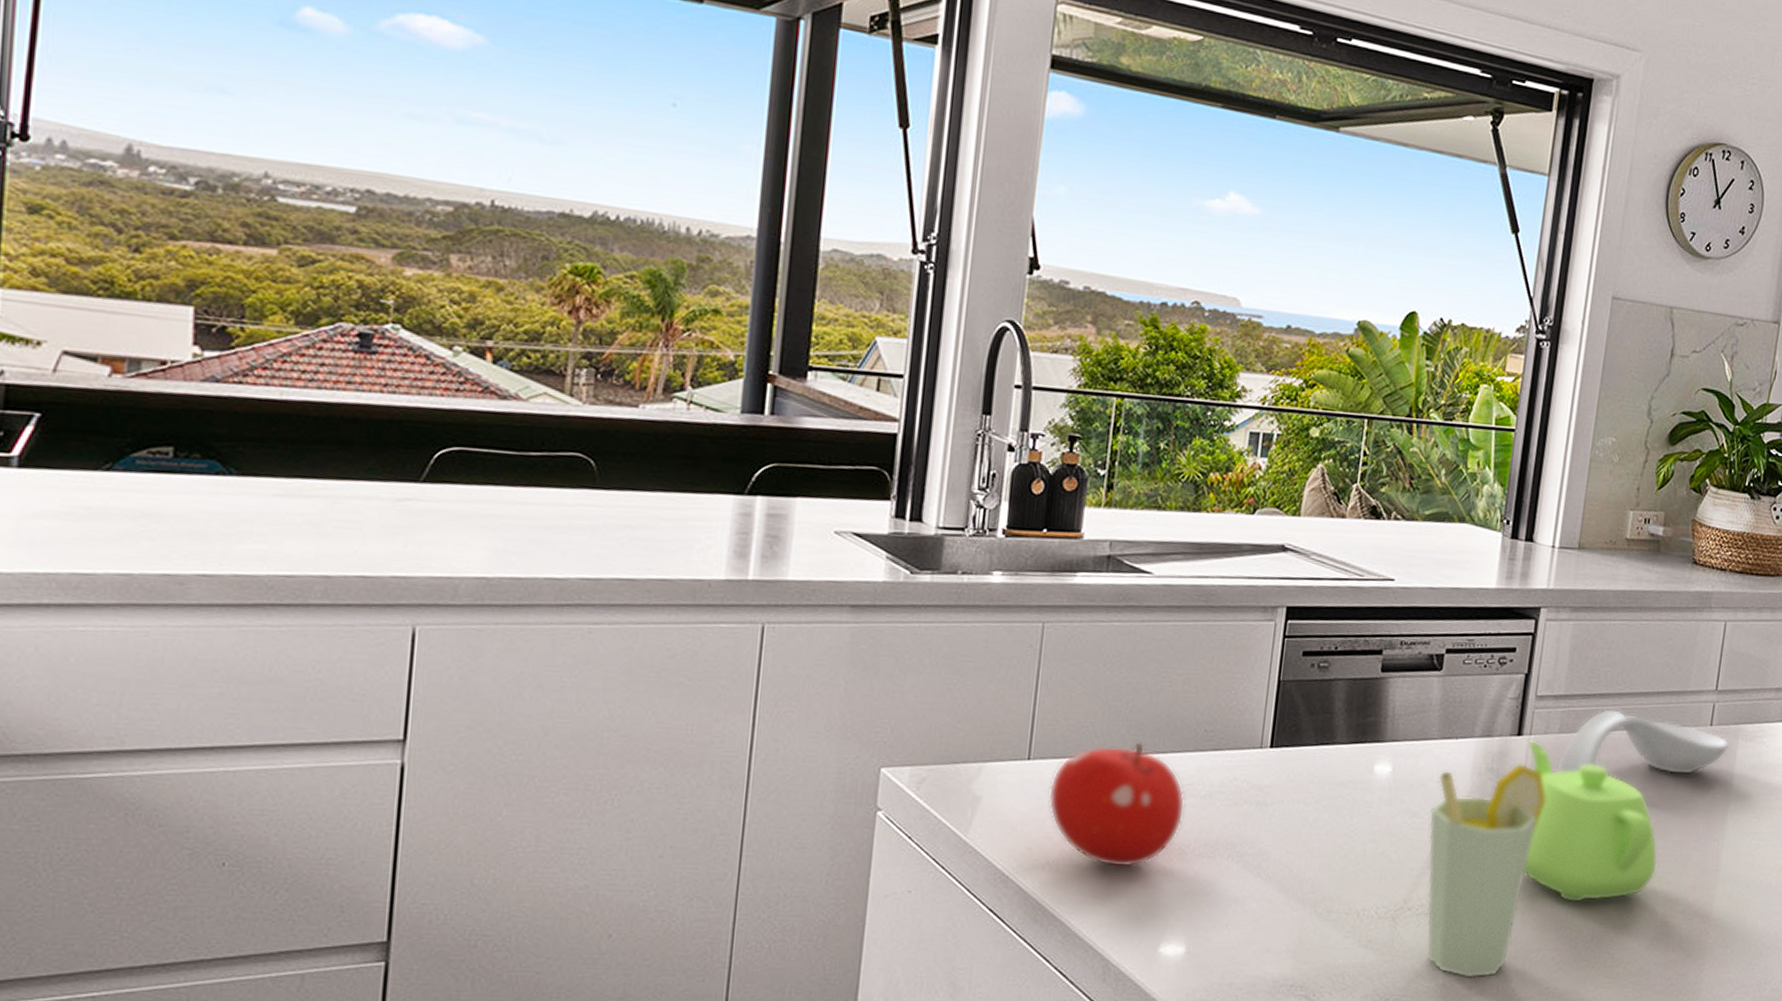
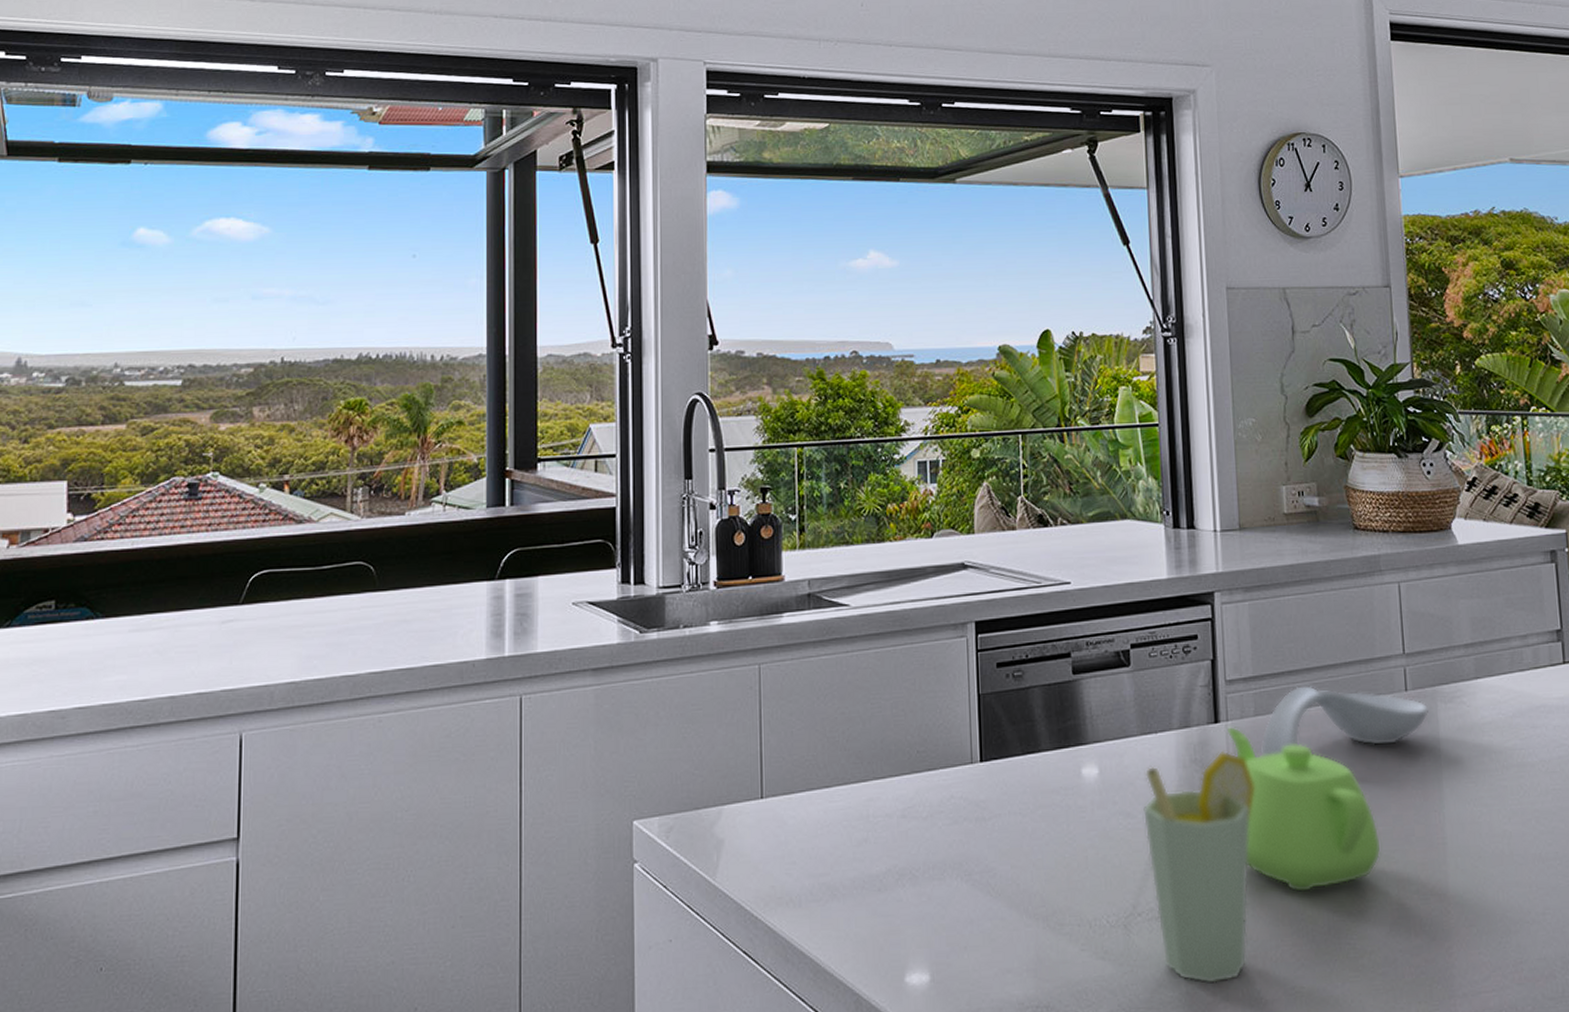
fruit: present [1048,742,1186,868] -> none [784,770,910,899]

